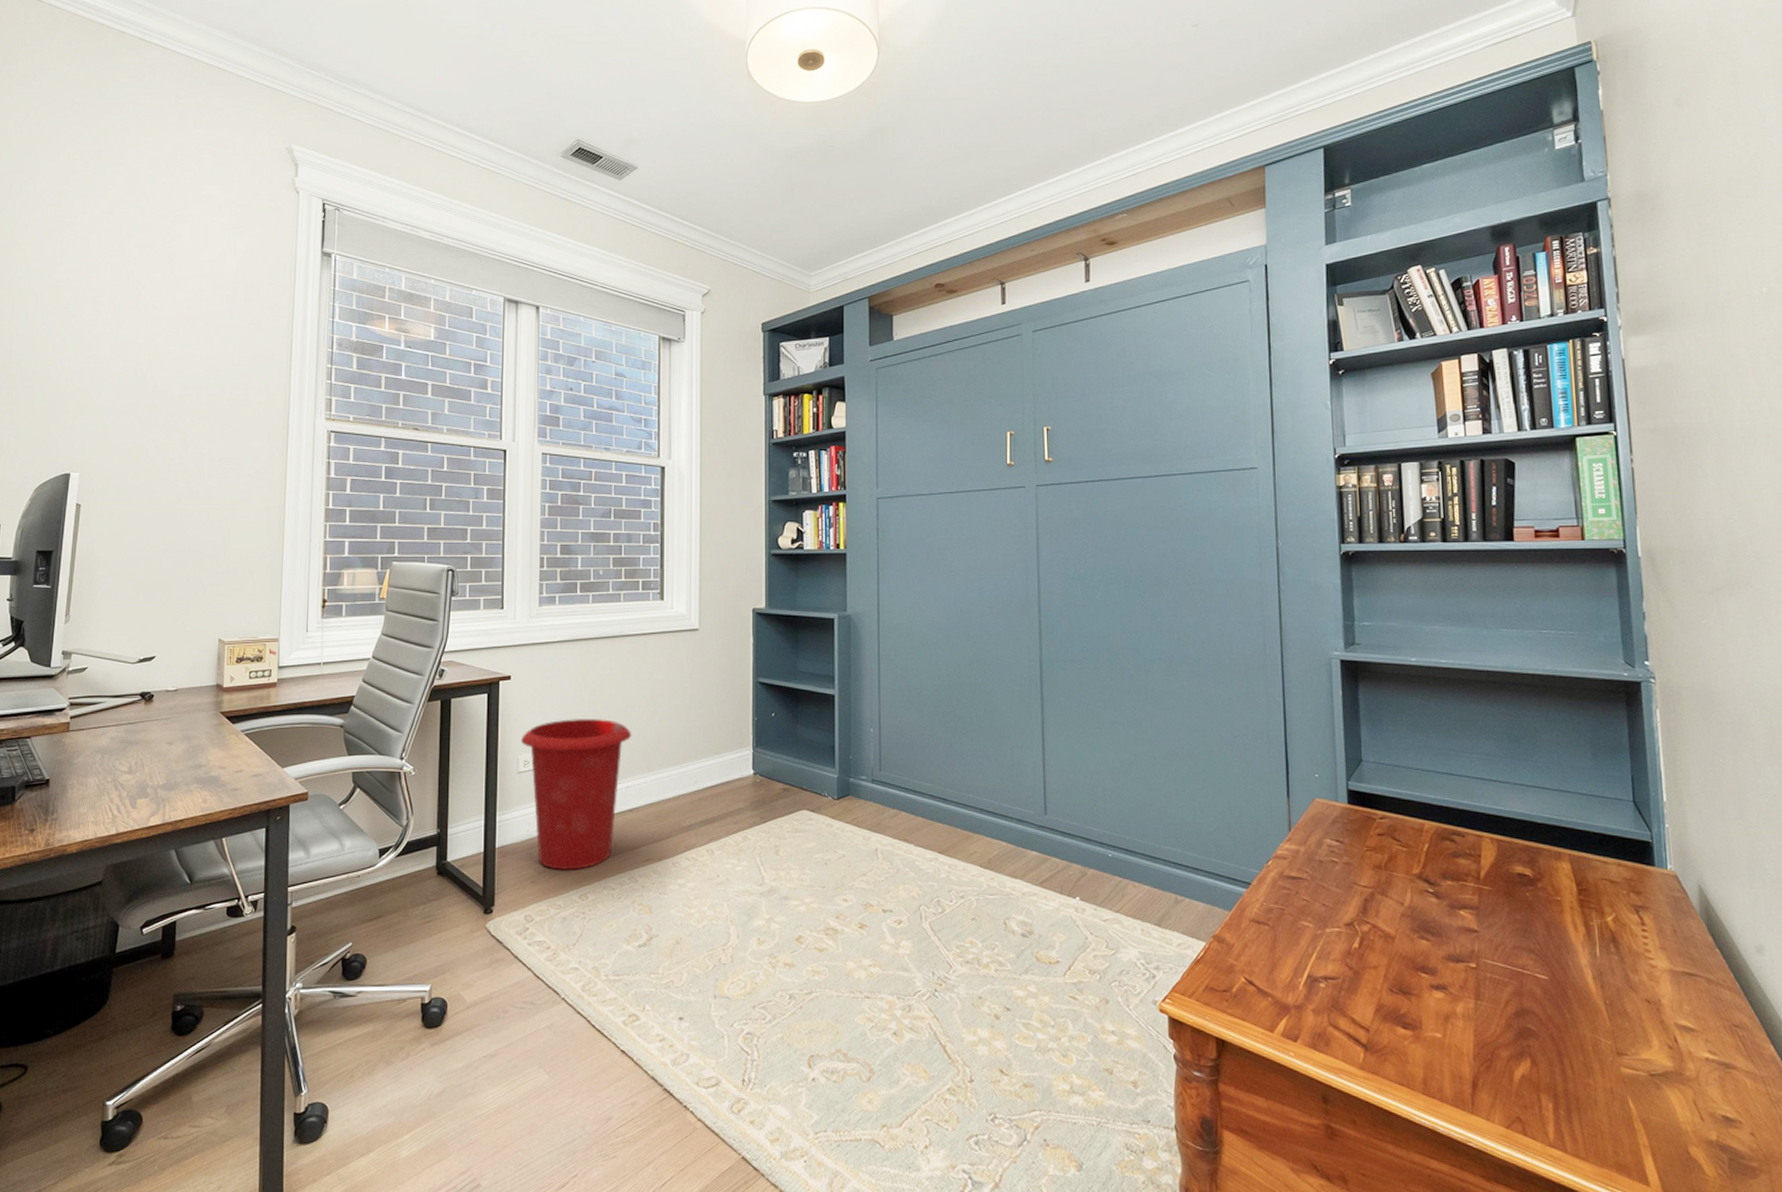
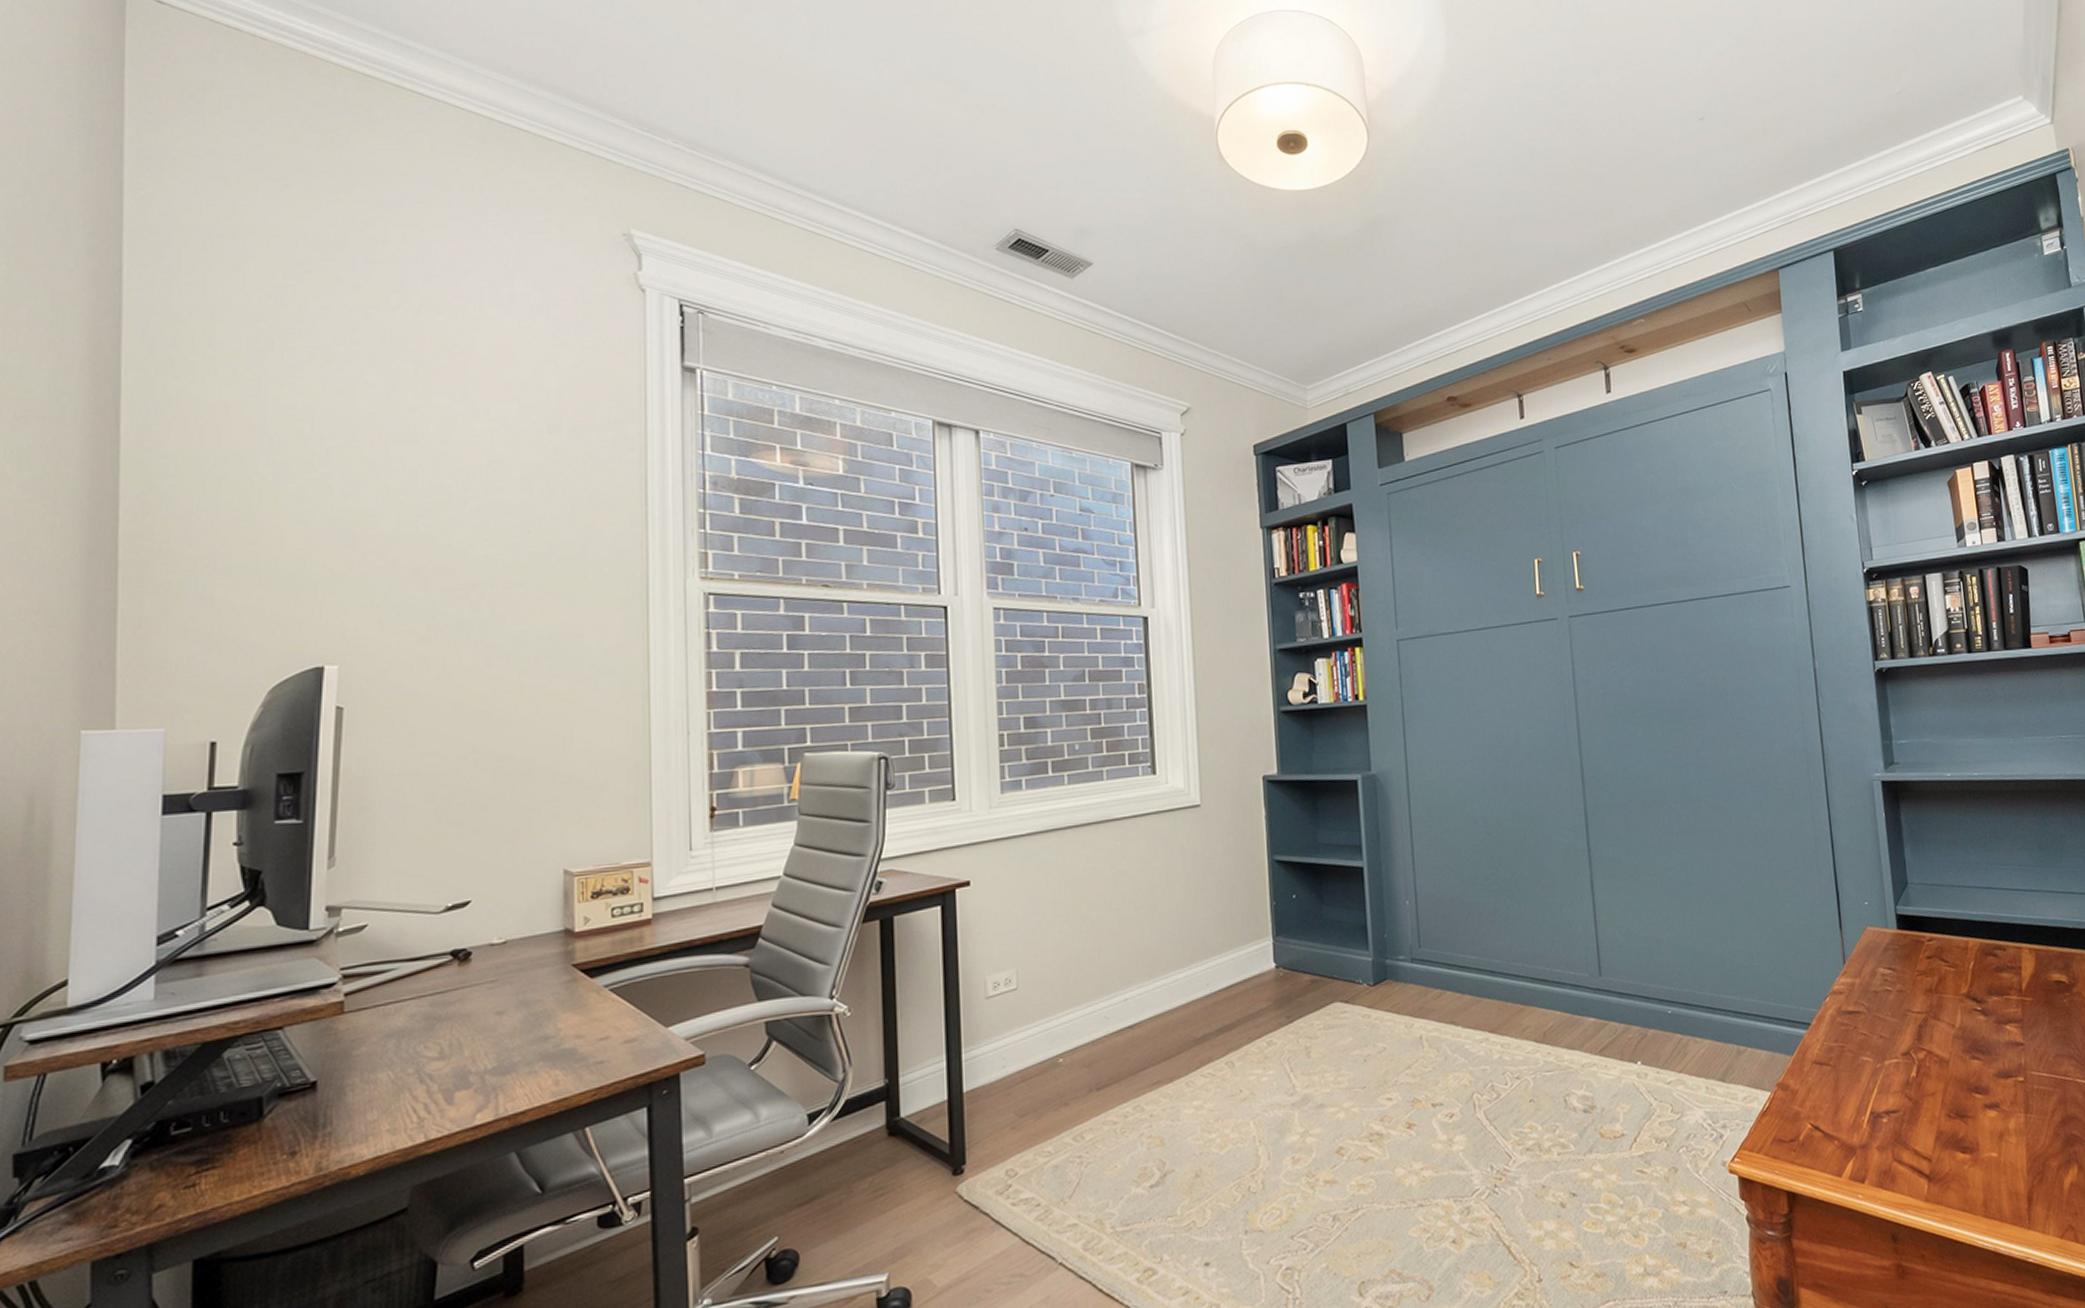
waste bin: present [521,719,632,870] -> none [988,921,1127,1110]

